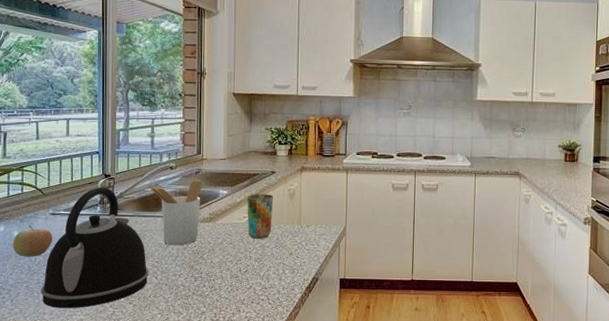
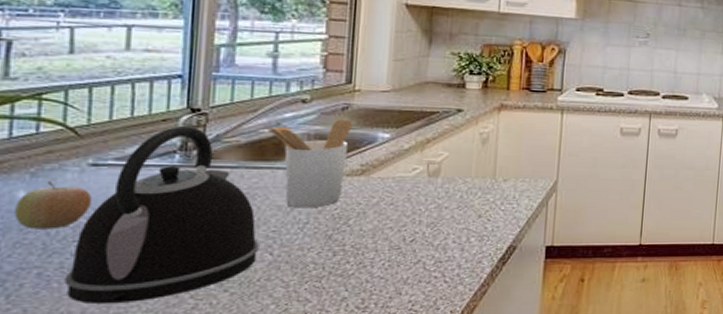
cup: present [247,194,274,239] -> none [418,138,459,198]

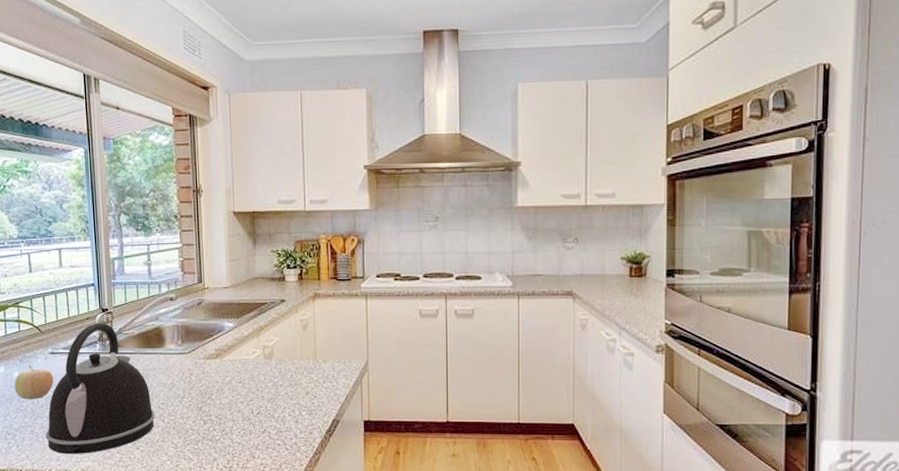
utensil holder: present [265,119,352,208] -> none [148,312,206,385]

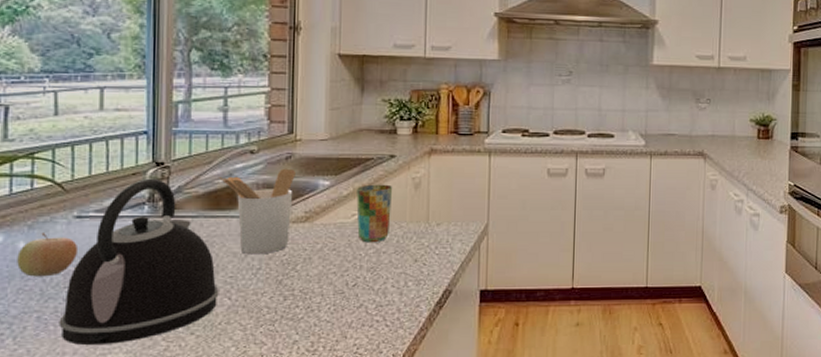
utensil holder: none [148,312,206,385] -> present [219,168,295,255]
cup: none [255,326,285,377] -> present [356,184,393,243]

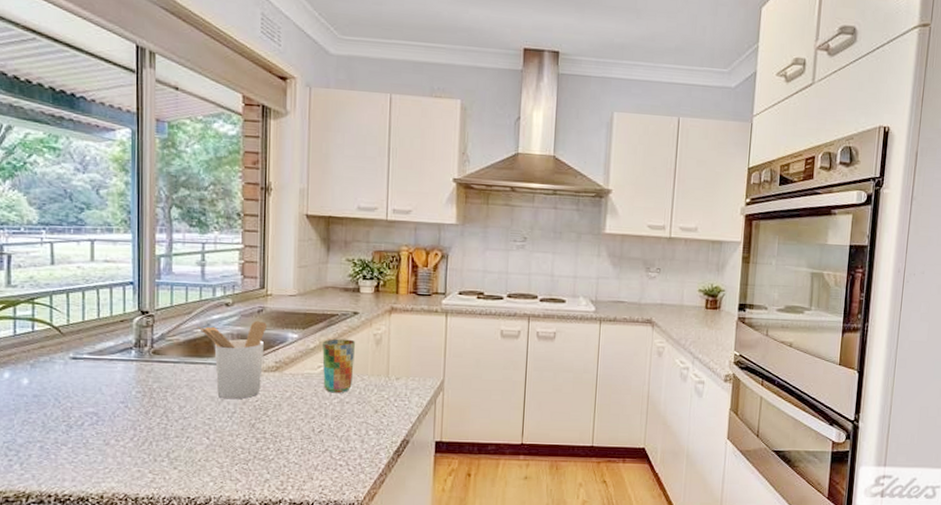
fruit: present [17,233,79,277] -> none [22,371,75,411]
kettle: present [59,178,219,346] -> none [59,325,199,475]

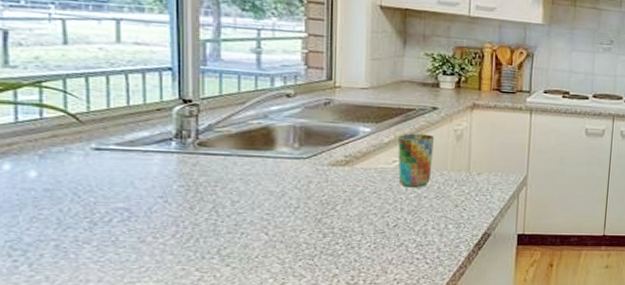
utensil holder: present [198,320,267,400] -> none [253,113,335,194]

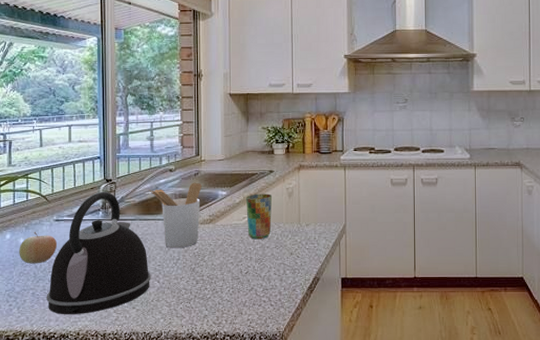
fruit: none [28,163,99,207] -> present [19,232,58,264]
kettle: none [80,114,255,274] -> present [46,191,151,315]
utensil holder: none [253,113,335,194] -> present [149,182,202,249]

